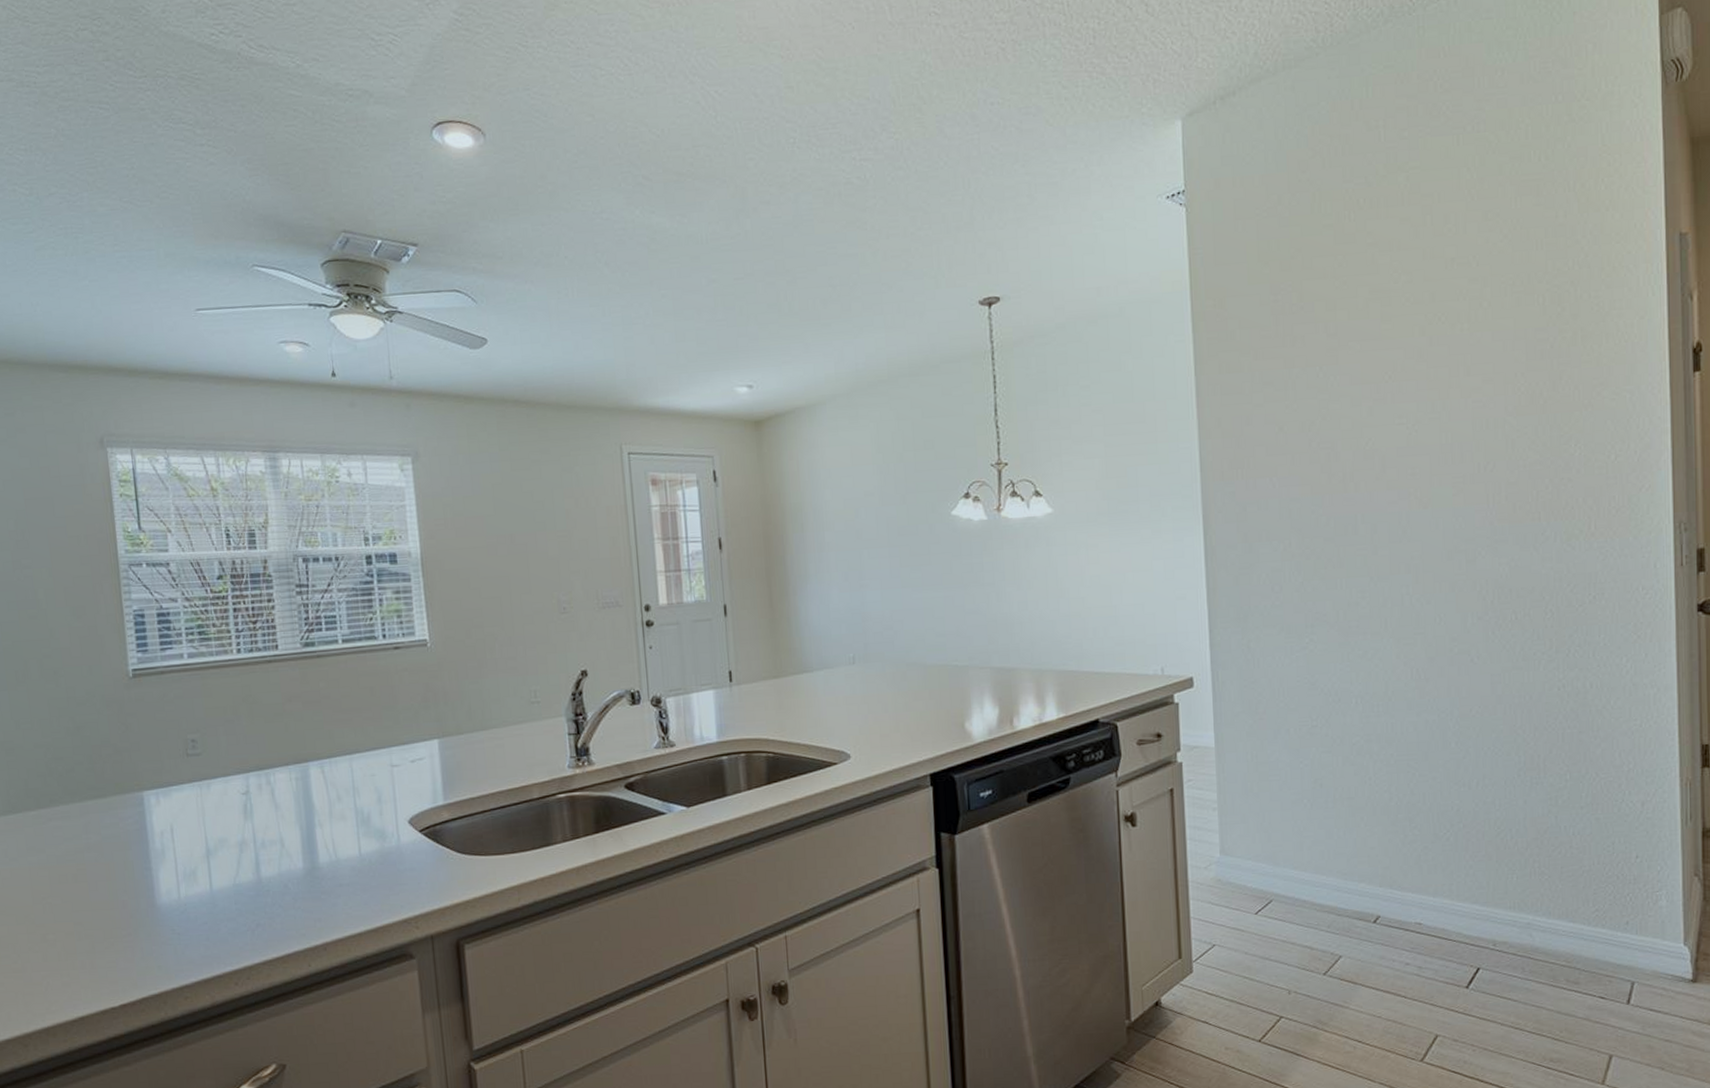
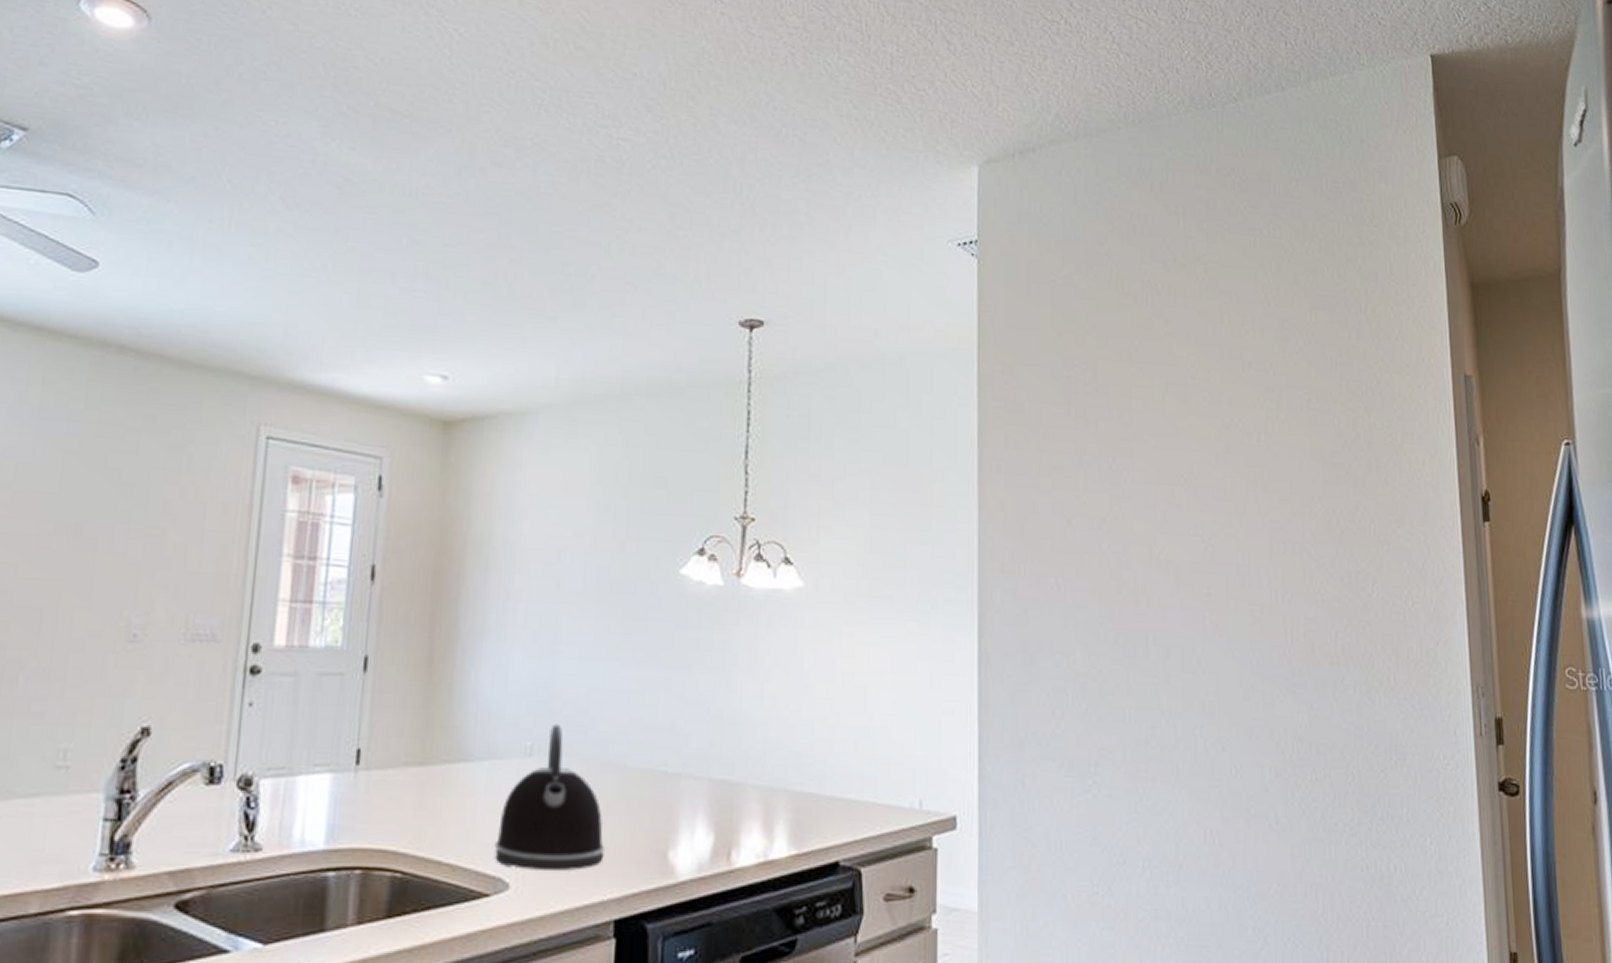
kettle: none [835,638,918,744] -> present [494,723,606,871]

